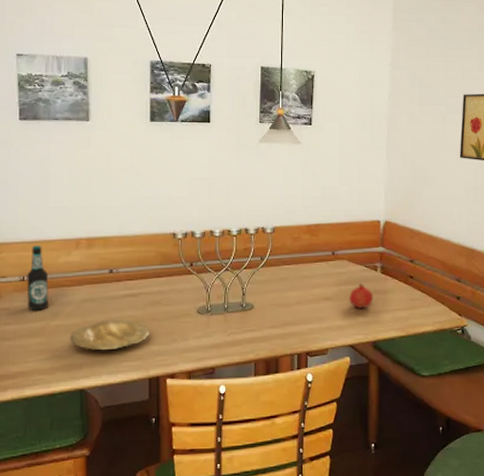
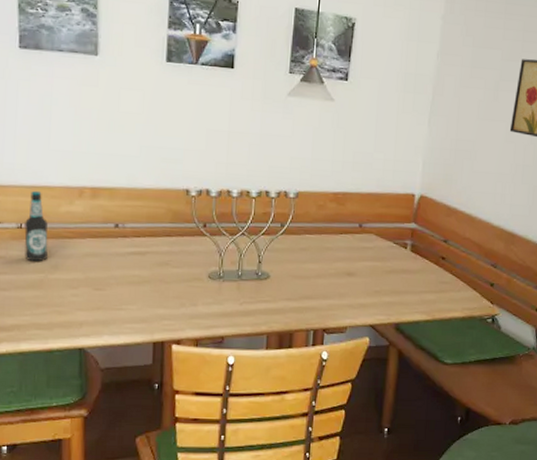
plate: present [69,319,150,351] -> none [69,277,156,310]
fruit: present [349,283,374,309] -> none [374,260,401,289]

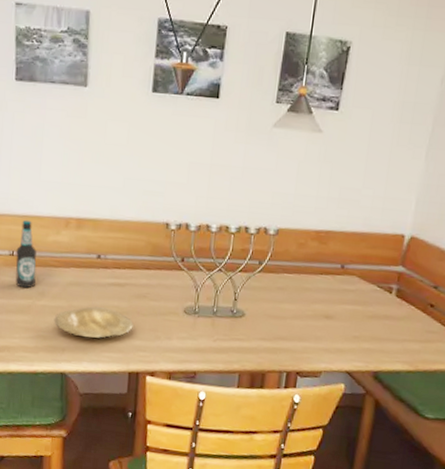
plate: none [69,277,156,310] -> present [54,306,133,339]

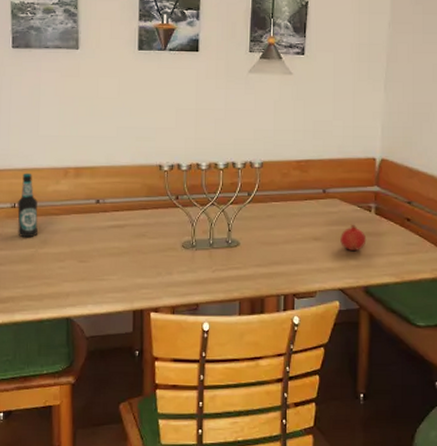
plate: present [54,306,133,339] -> none [57,249,135,281]
fruit: none [353,304,383,335] -> present [340,224,367,252]

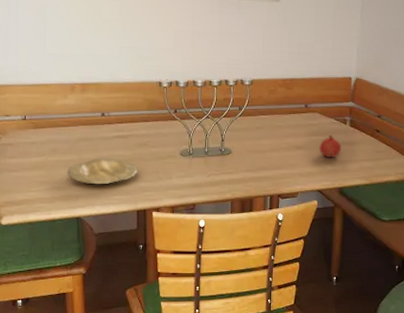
bottle: present [17,173,38,238] -> none [28,88,48,147]
plate: none [57,249,135,281] -> present [67,157,138,185]

